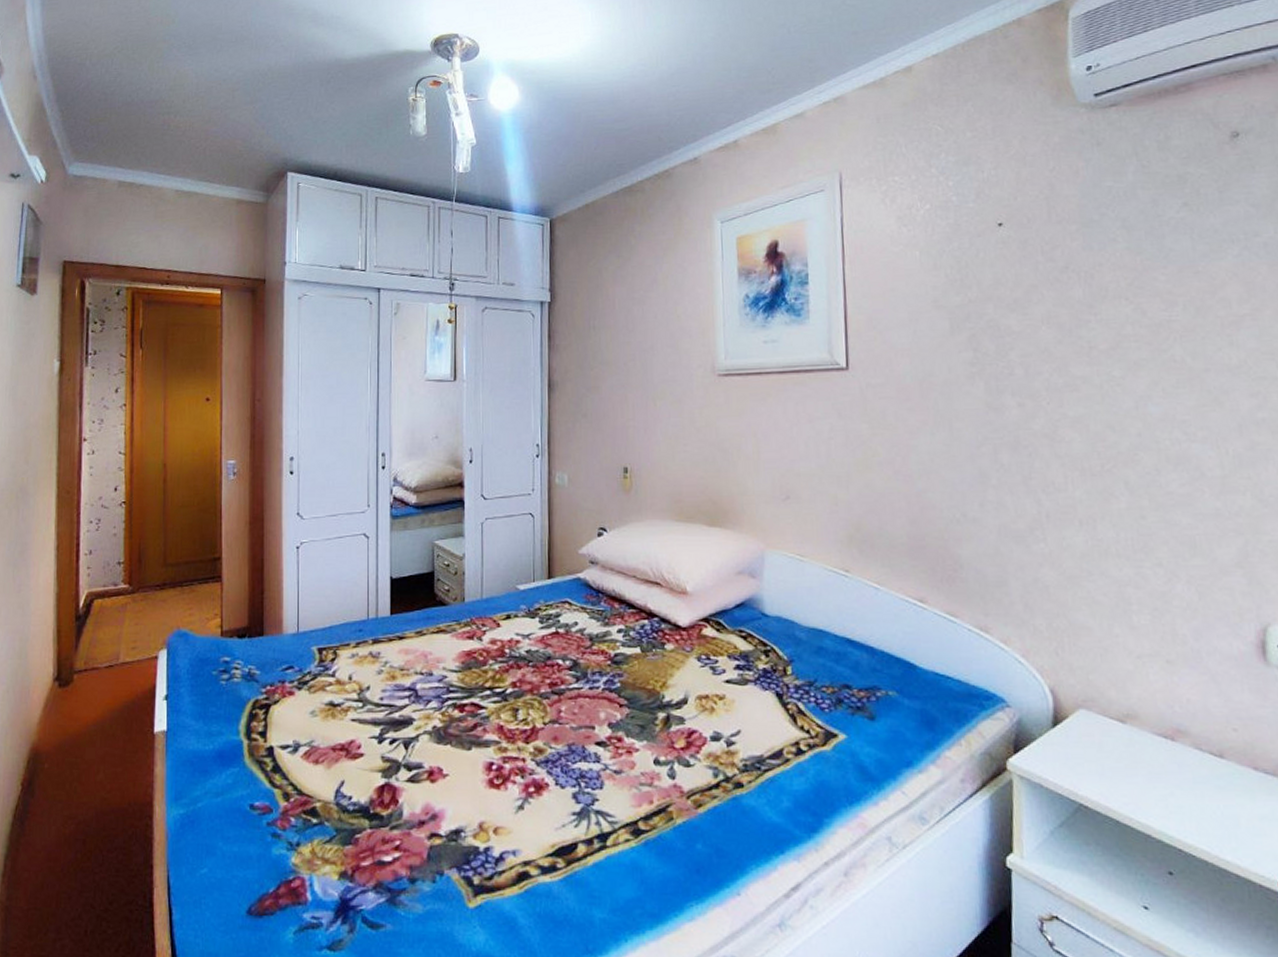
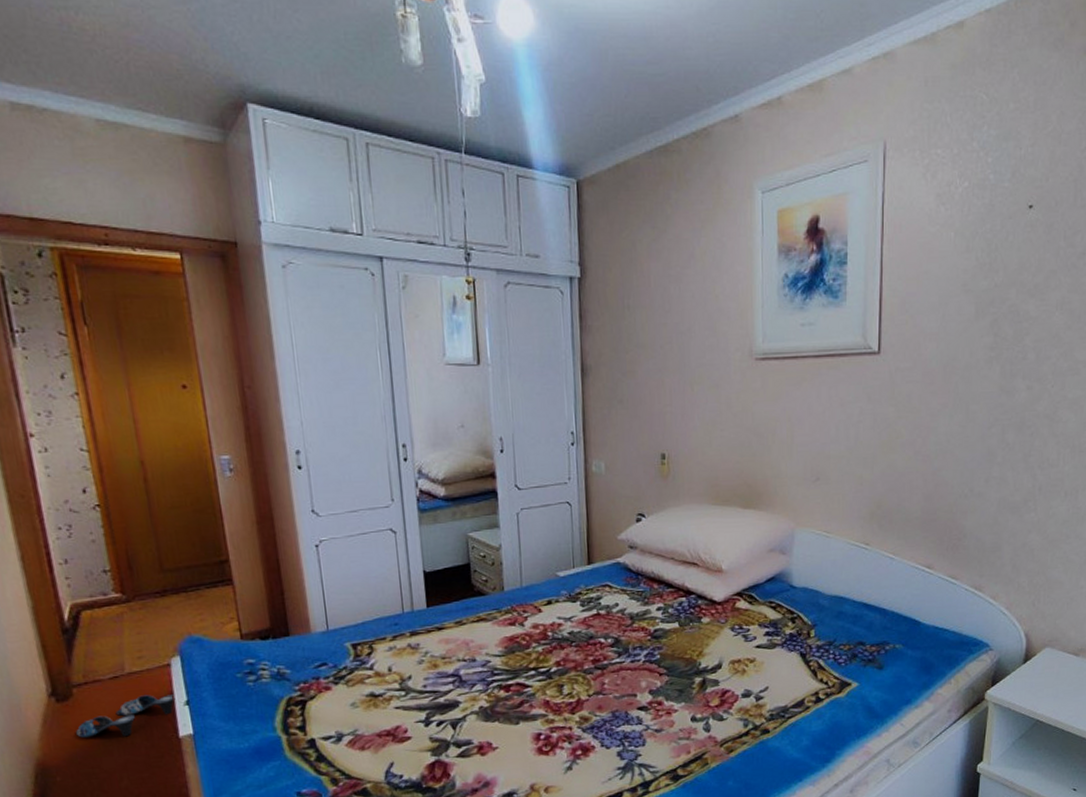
slippers: none [68,686,157,728] -> present [75,694,176,739]

